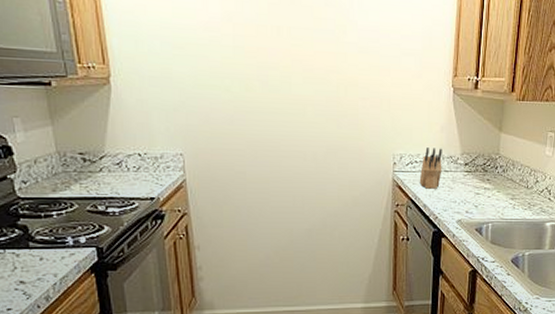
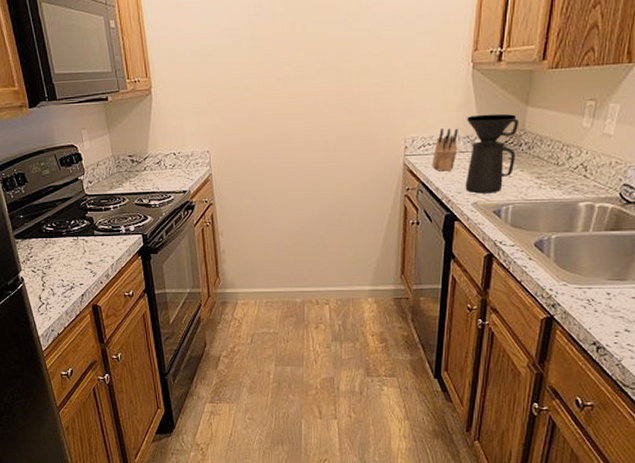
coffee maker: none [450,136,495,212] -> present [465,113,520,194]

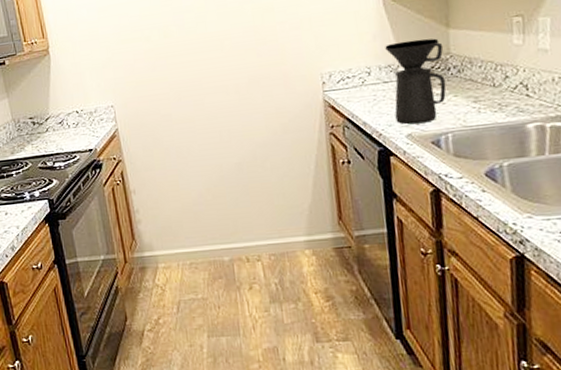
knife block: present [432,128,458,171] -> none [354,58,381,105]

